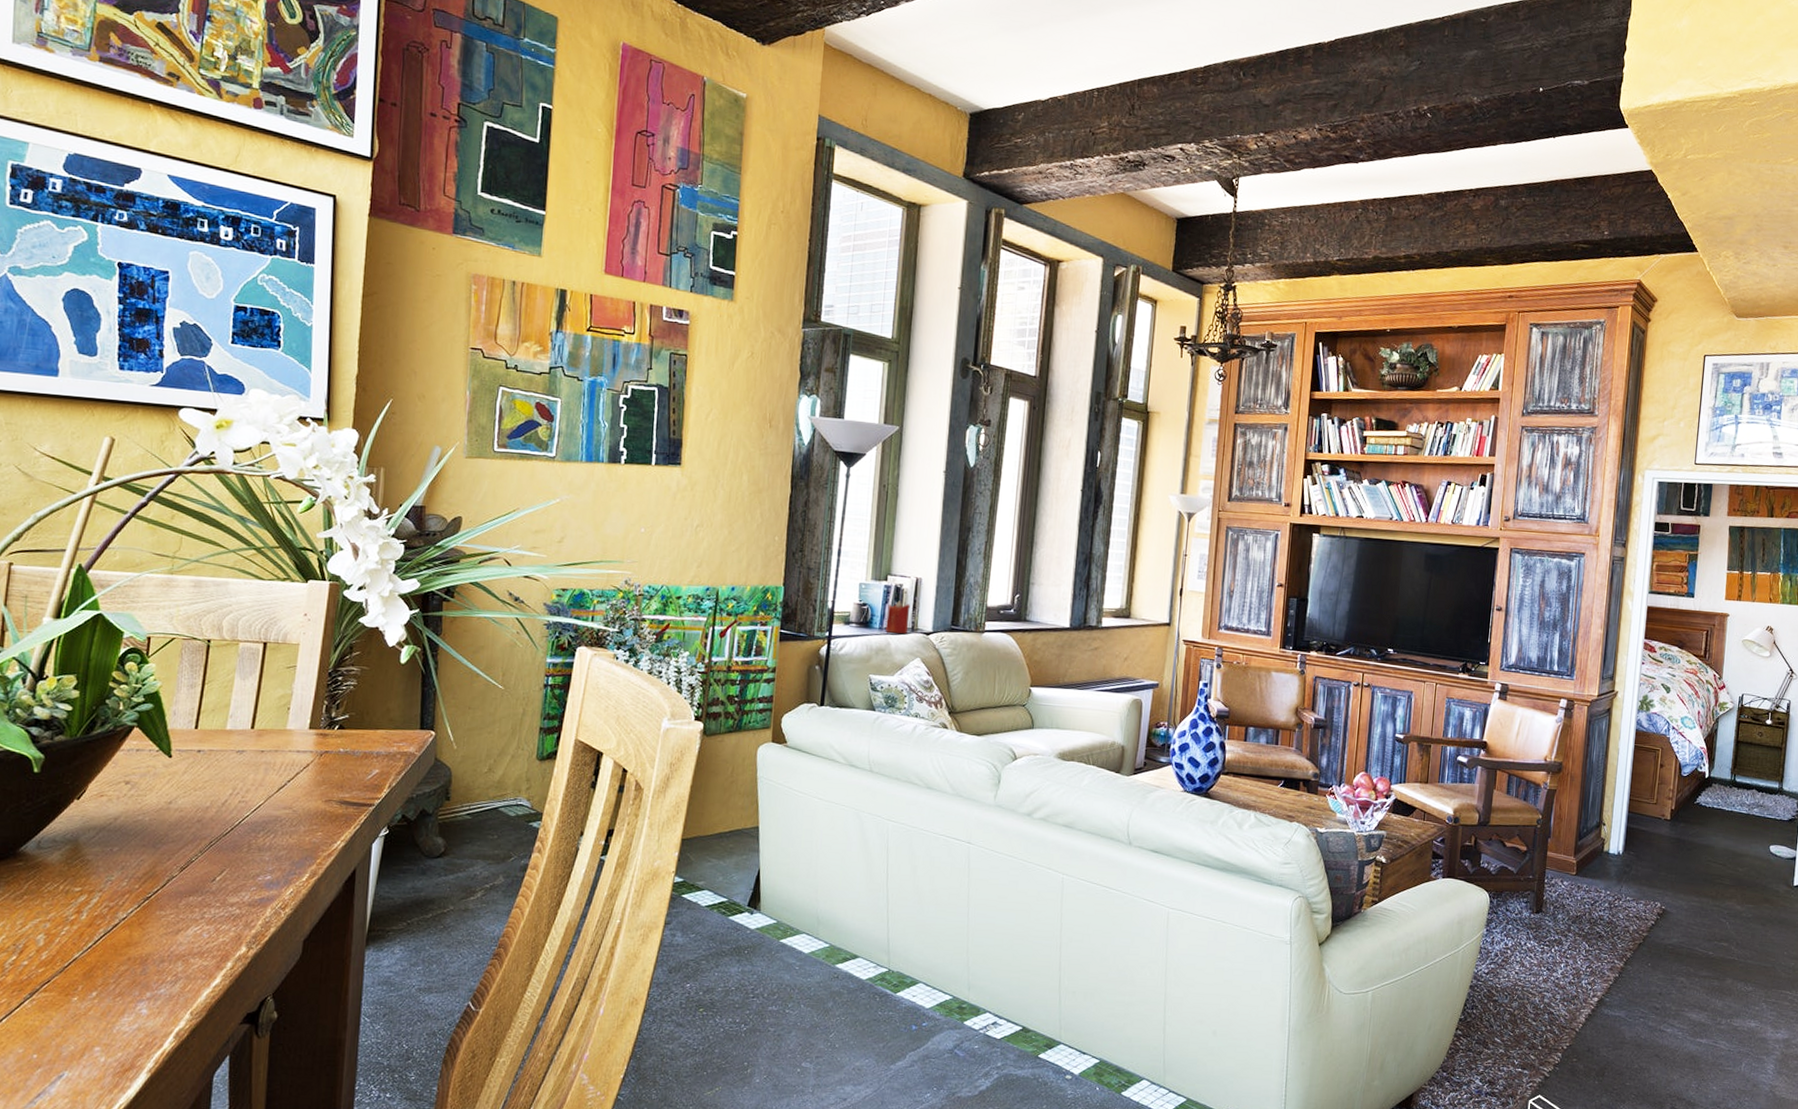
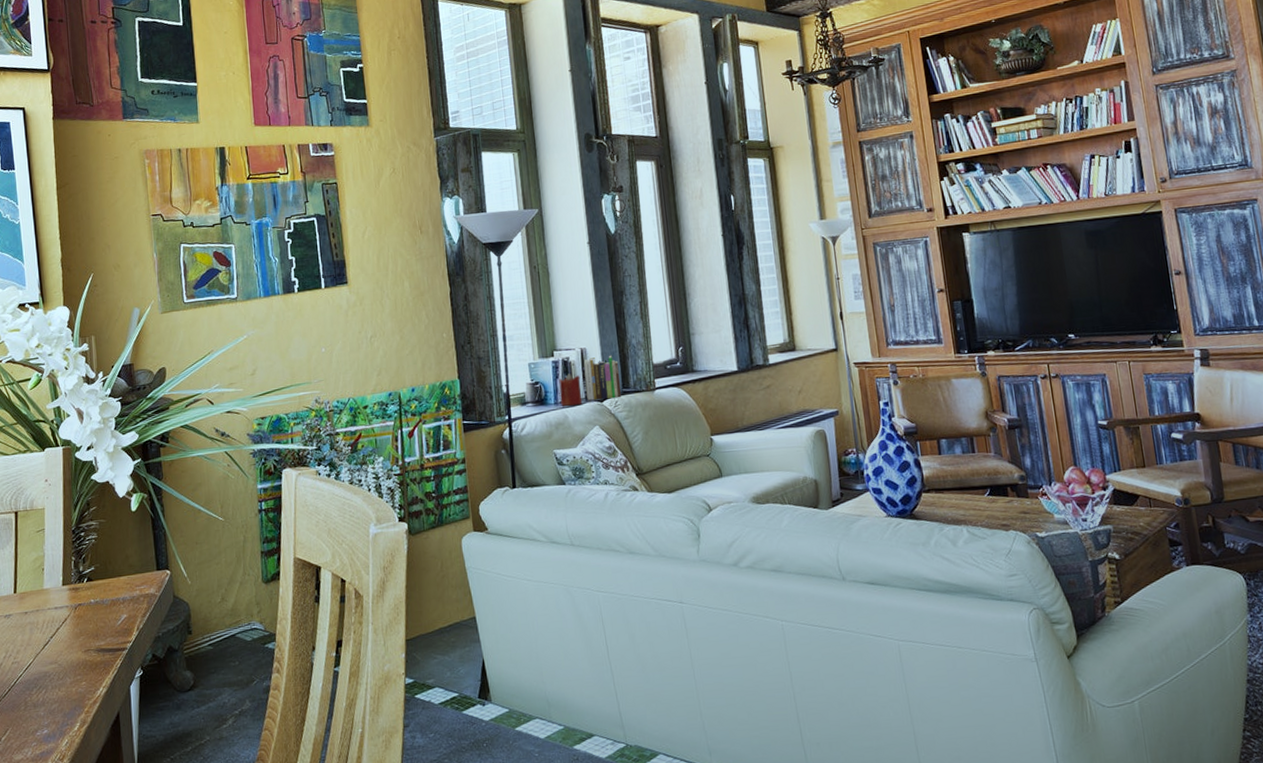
books: none [913,589,952,634] -> present [583,355,621,401]

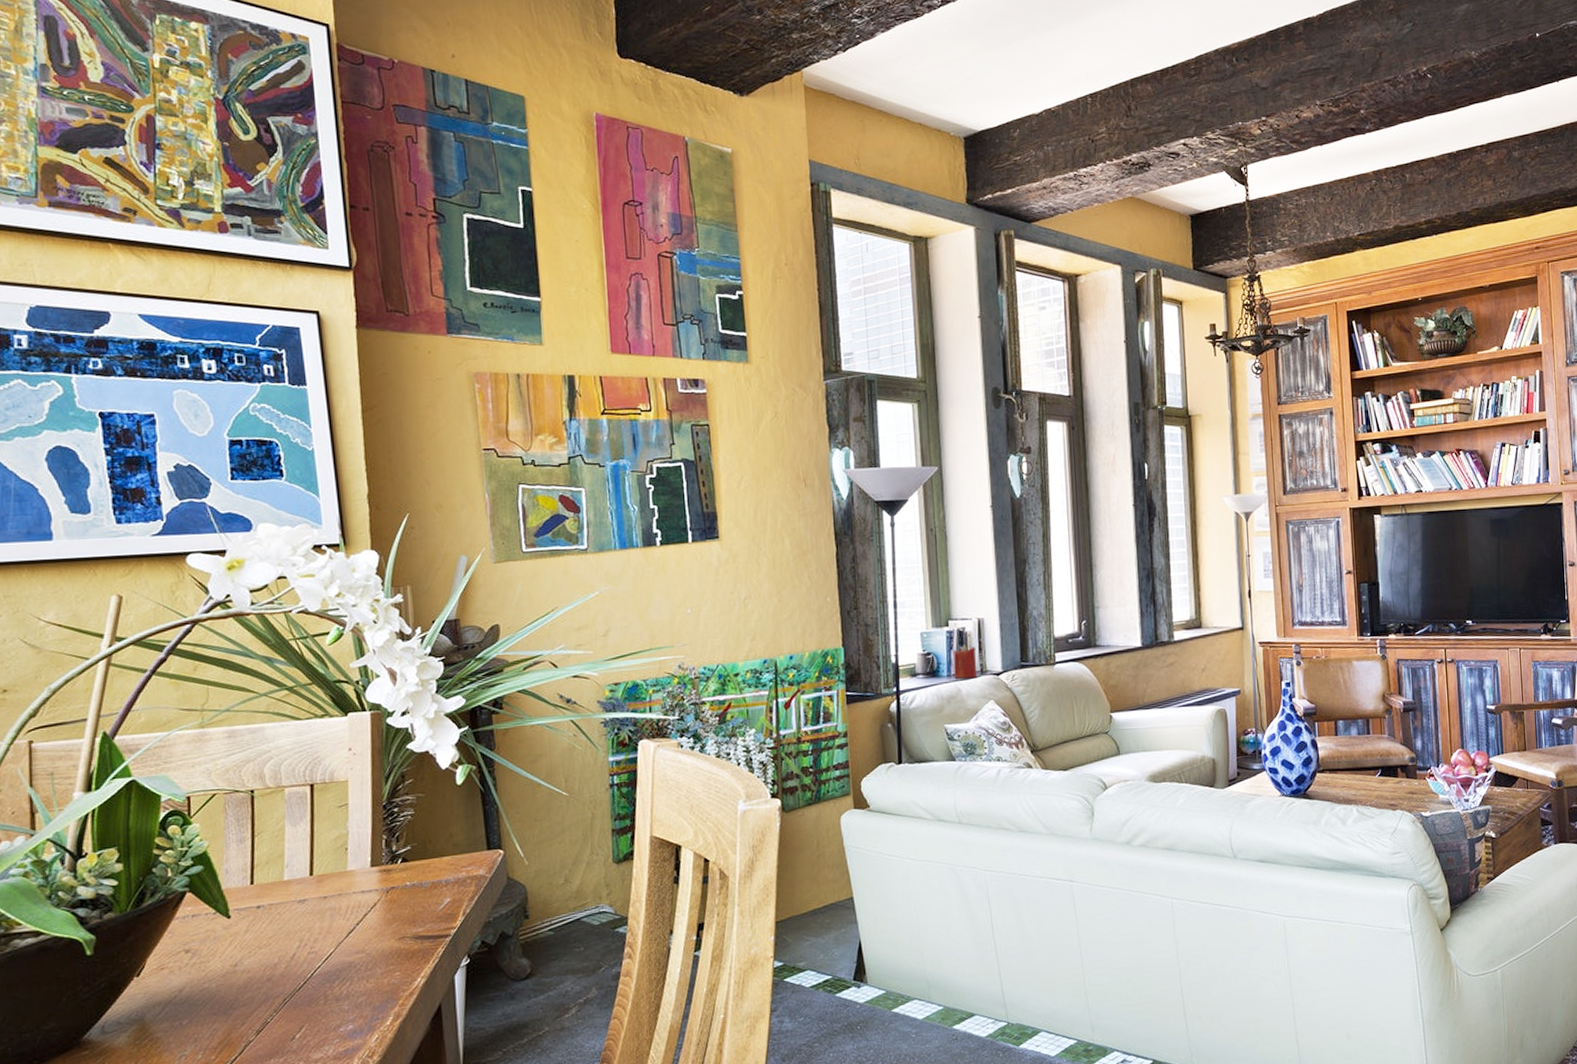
books: present [583,355,621,401] -> none [980,626,1019,674]

